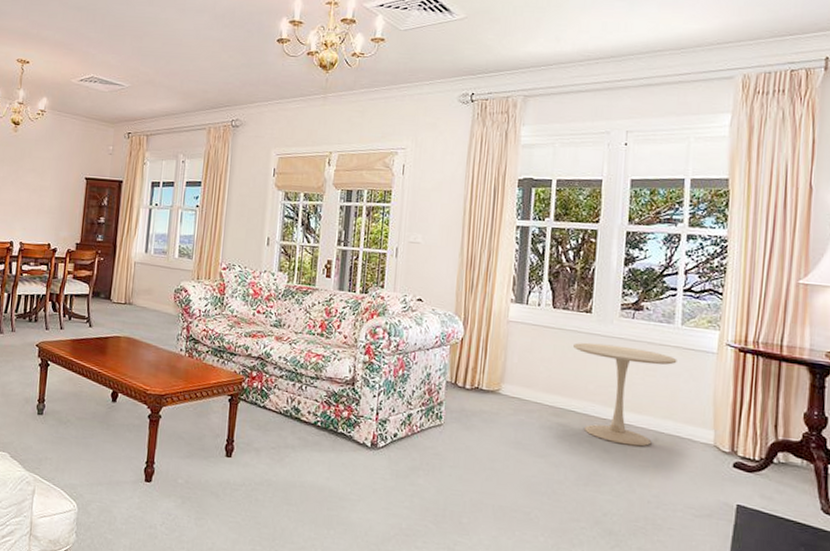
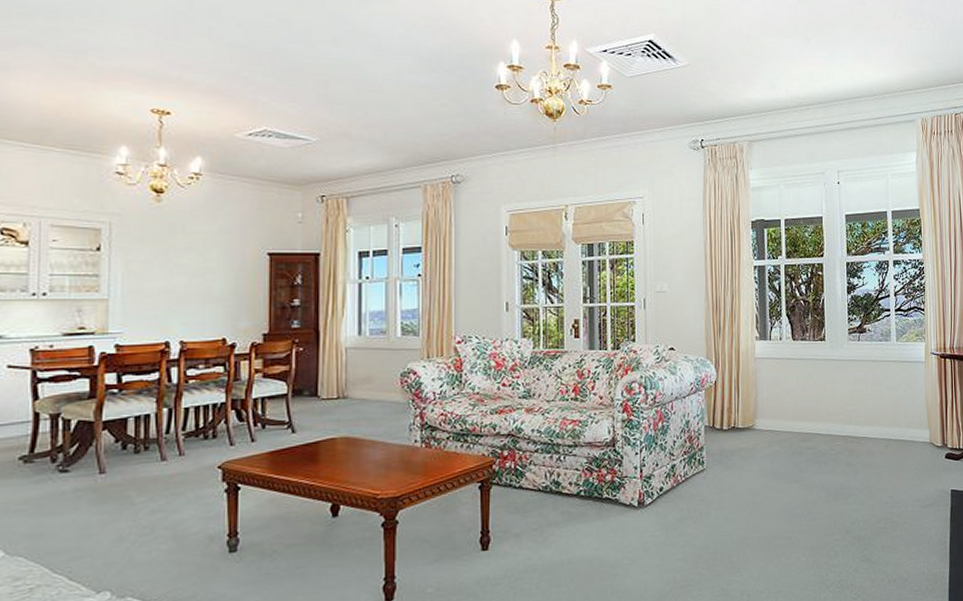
side table: present [573,342,677,447] -> none [813,367,896,457]

